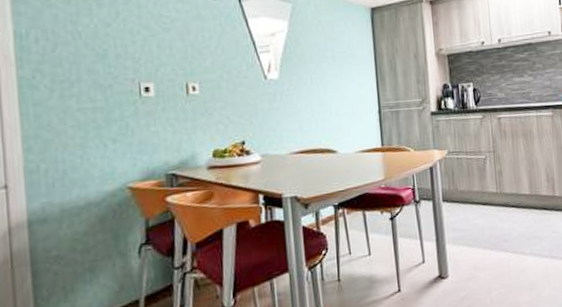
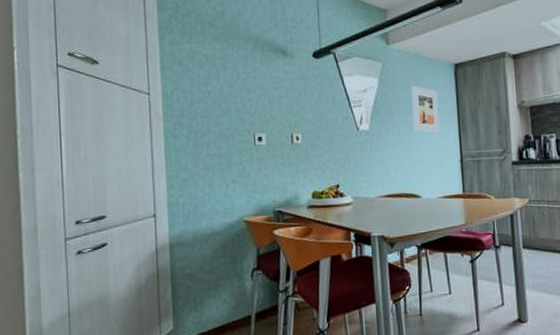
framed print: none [325,30,357,82] -> present [412,86,440,133]

